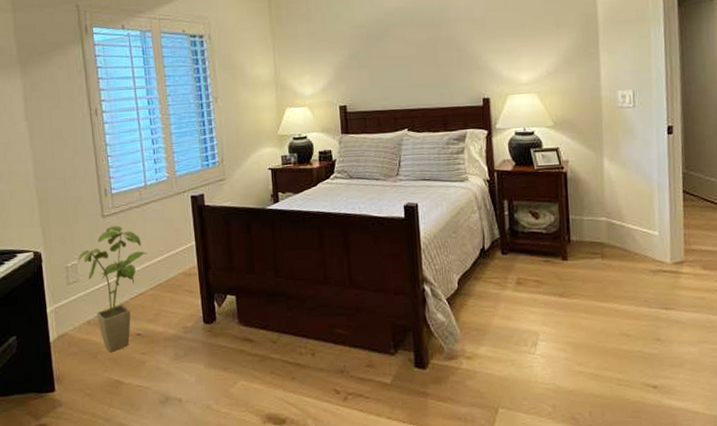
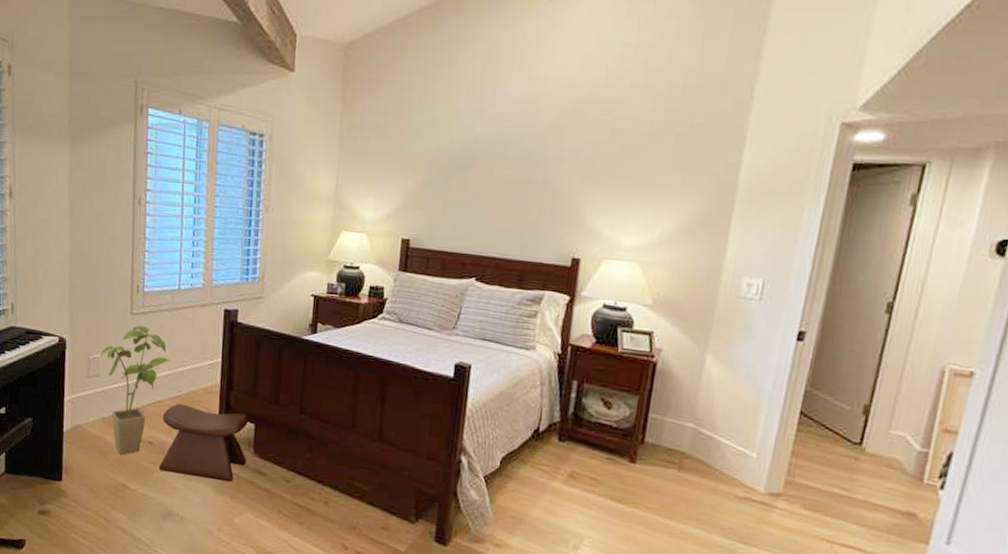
stool: none [146,288,234,360] -> present [158,403,249,482]

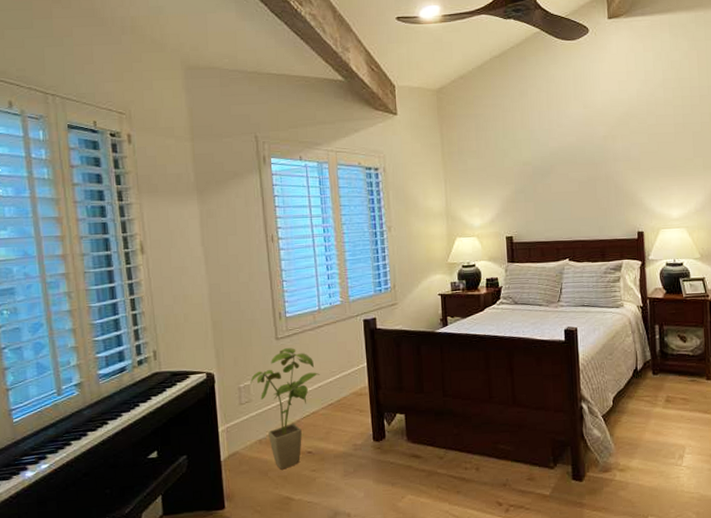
stool: present [158,403,249,482] -> none [318,407,403,476]

